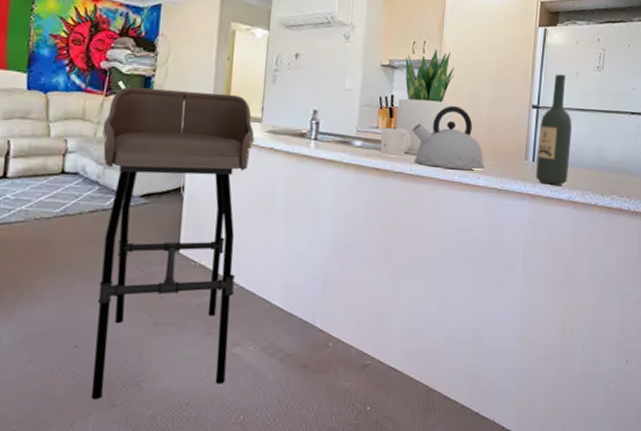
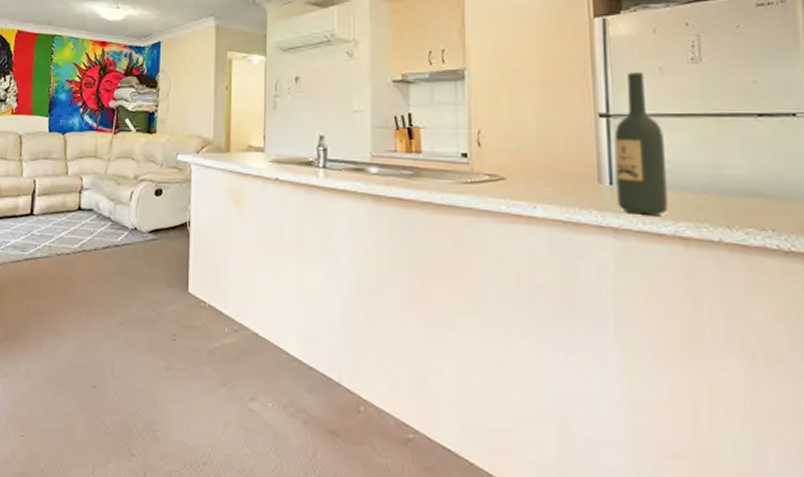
bar stool: present [91,86,255,400] -> none [109,123,259,447]
mug: present [380,127,411,156] -> none [400,150,438,183]
planter: present [395,48,455,156] -> none [417,56,488,182]
kettle: present [411,106,485,170] -> none [438,121,541,197]

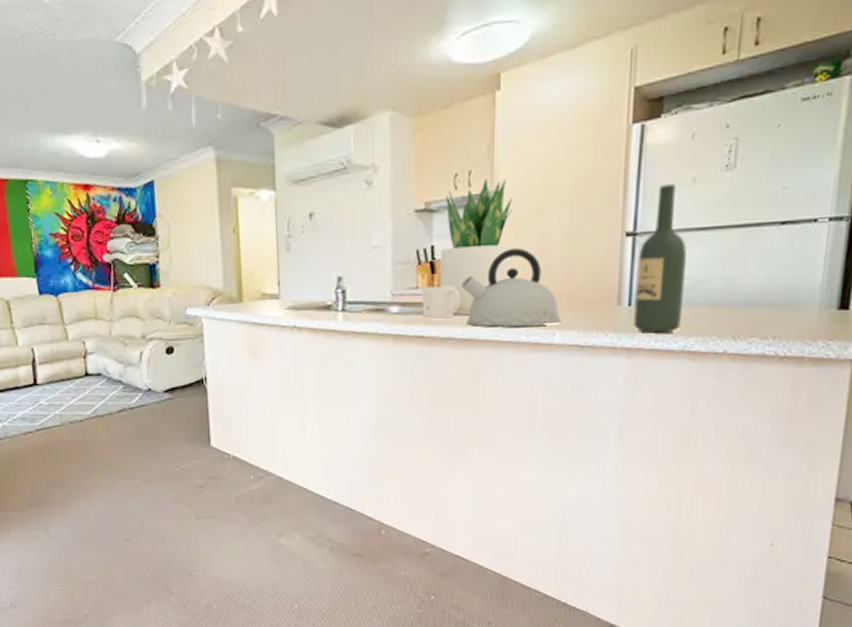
mug: none [400,150,438,183] -> present [422,285,460,319]
planter: none [417,56,488,182] -> present [439,178,513,316]
kettle: none [438,121,541,197] -> present [461,248,561,327]

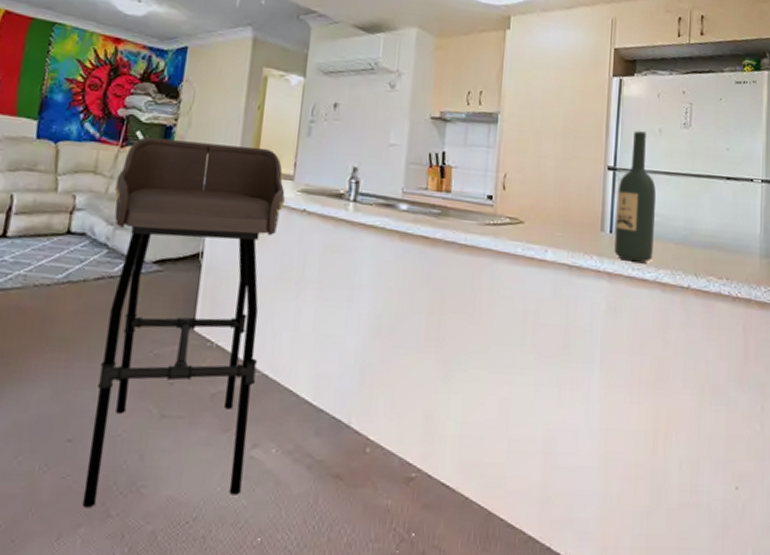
bar stool: none [116,272,275,589] -> present [82,137,286,508]
mug: present [422,285,460,319] -> none [429,188,465,223]
planter: present [439,178,513,316] -> none [447,100,516,223]
kettle: present [461,248,561,327] -> none [466,165,553,242]

